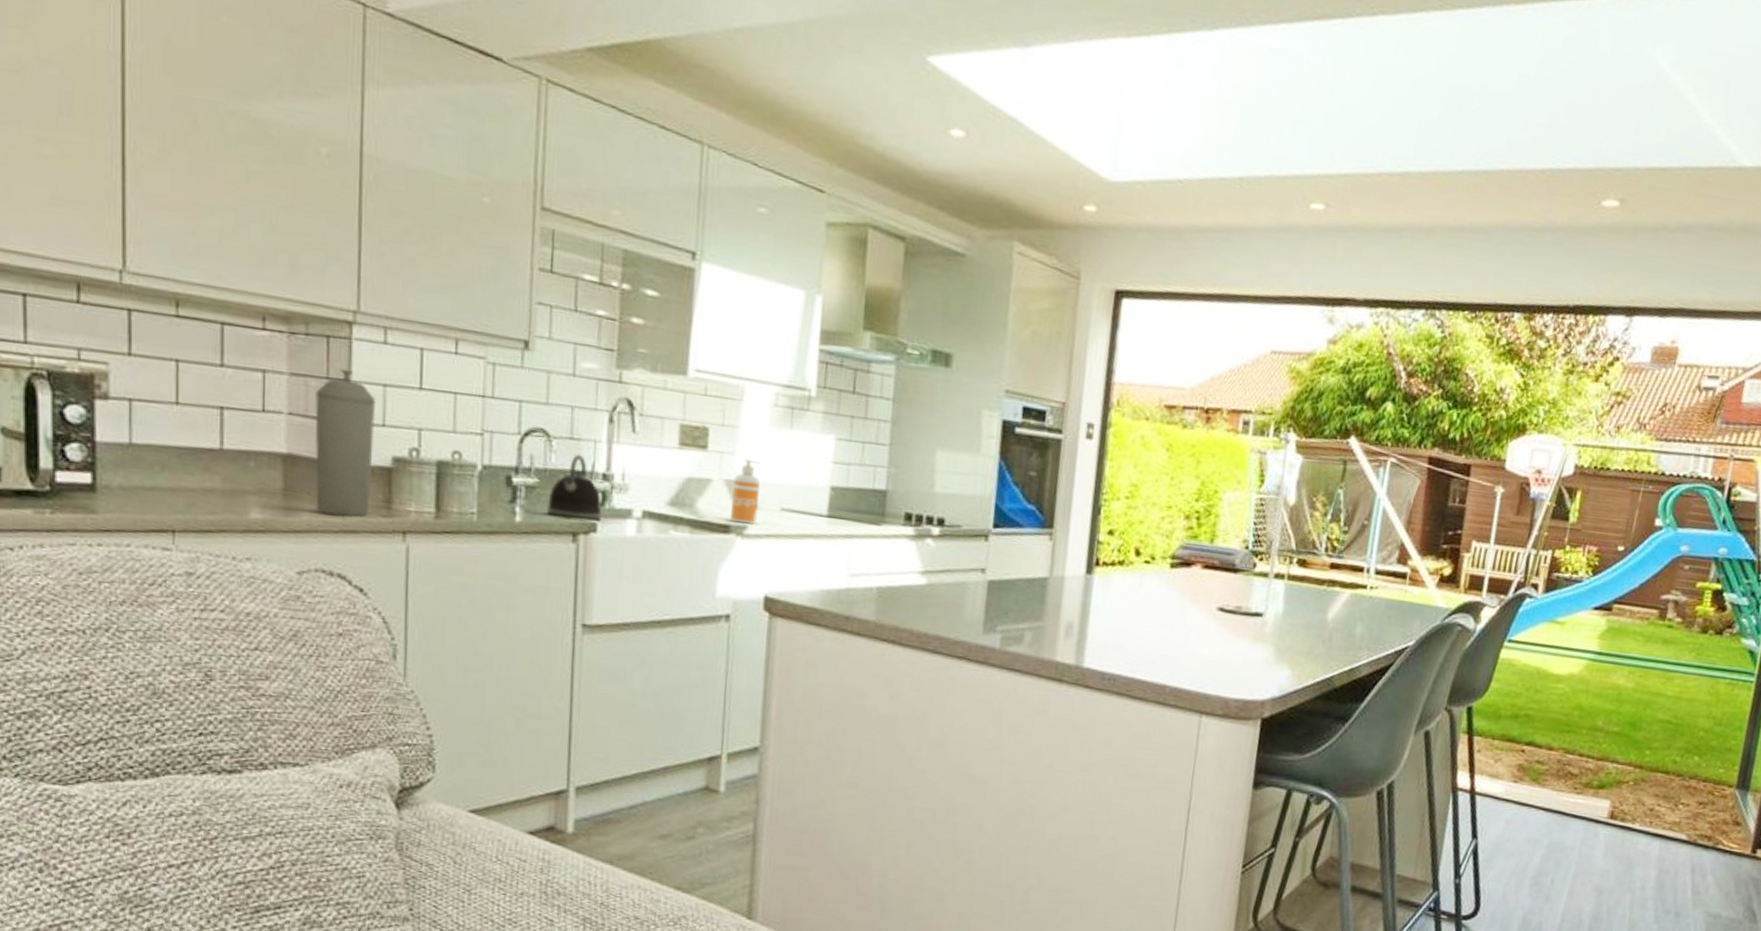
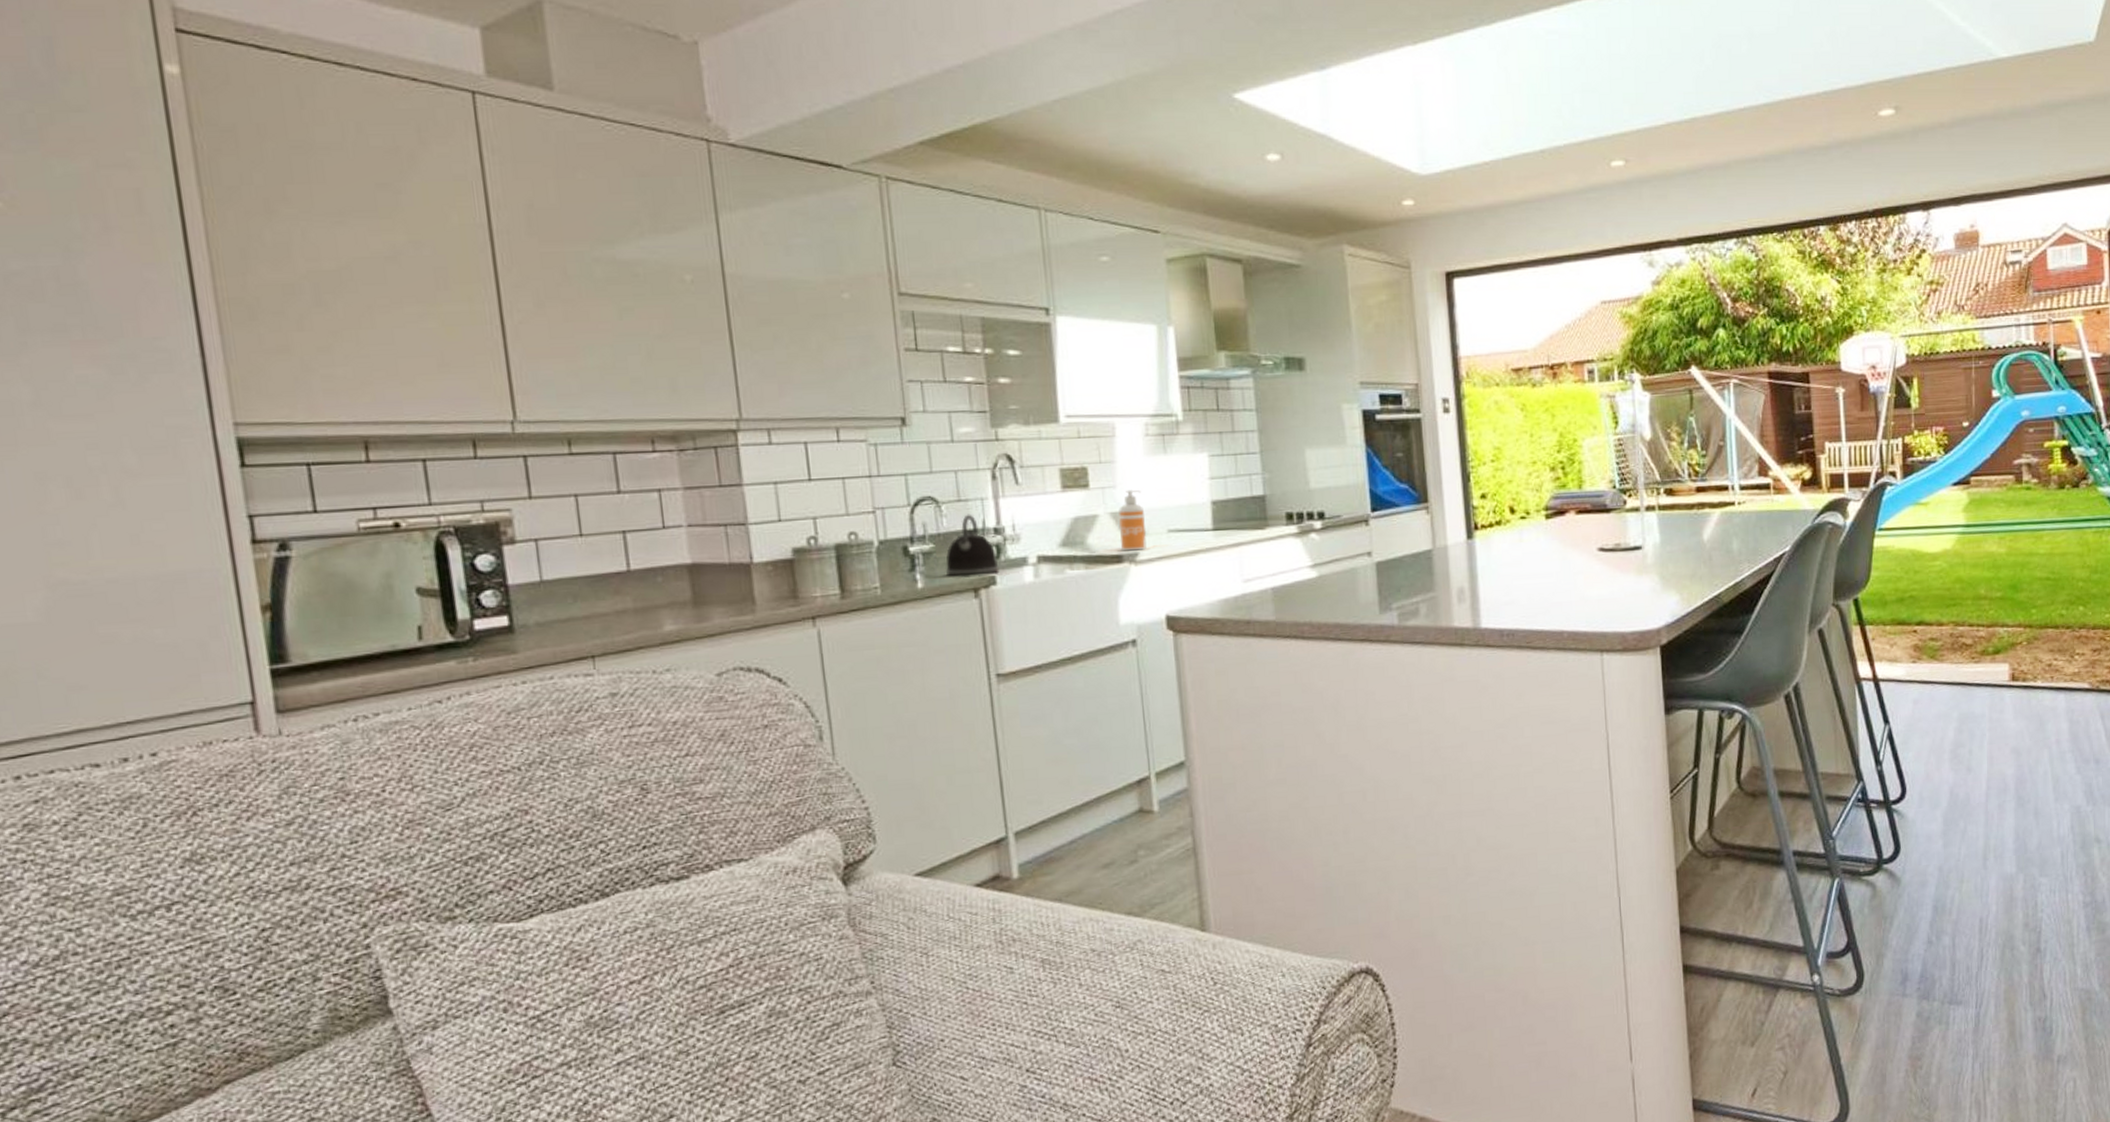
canister: present [314,368,377,518] -> none [711,474,778,615]

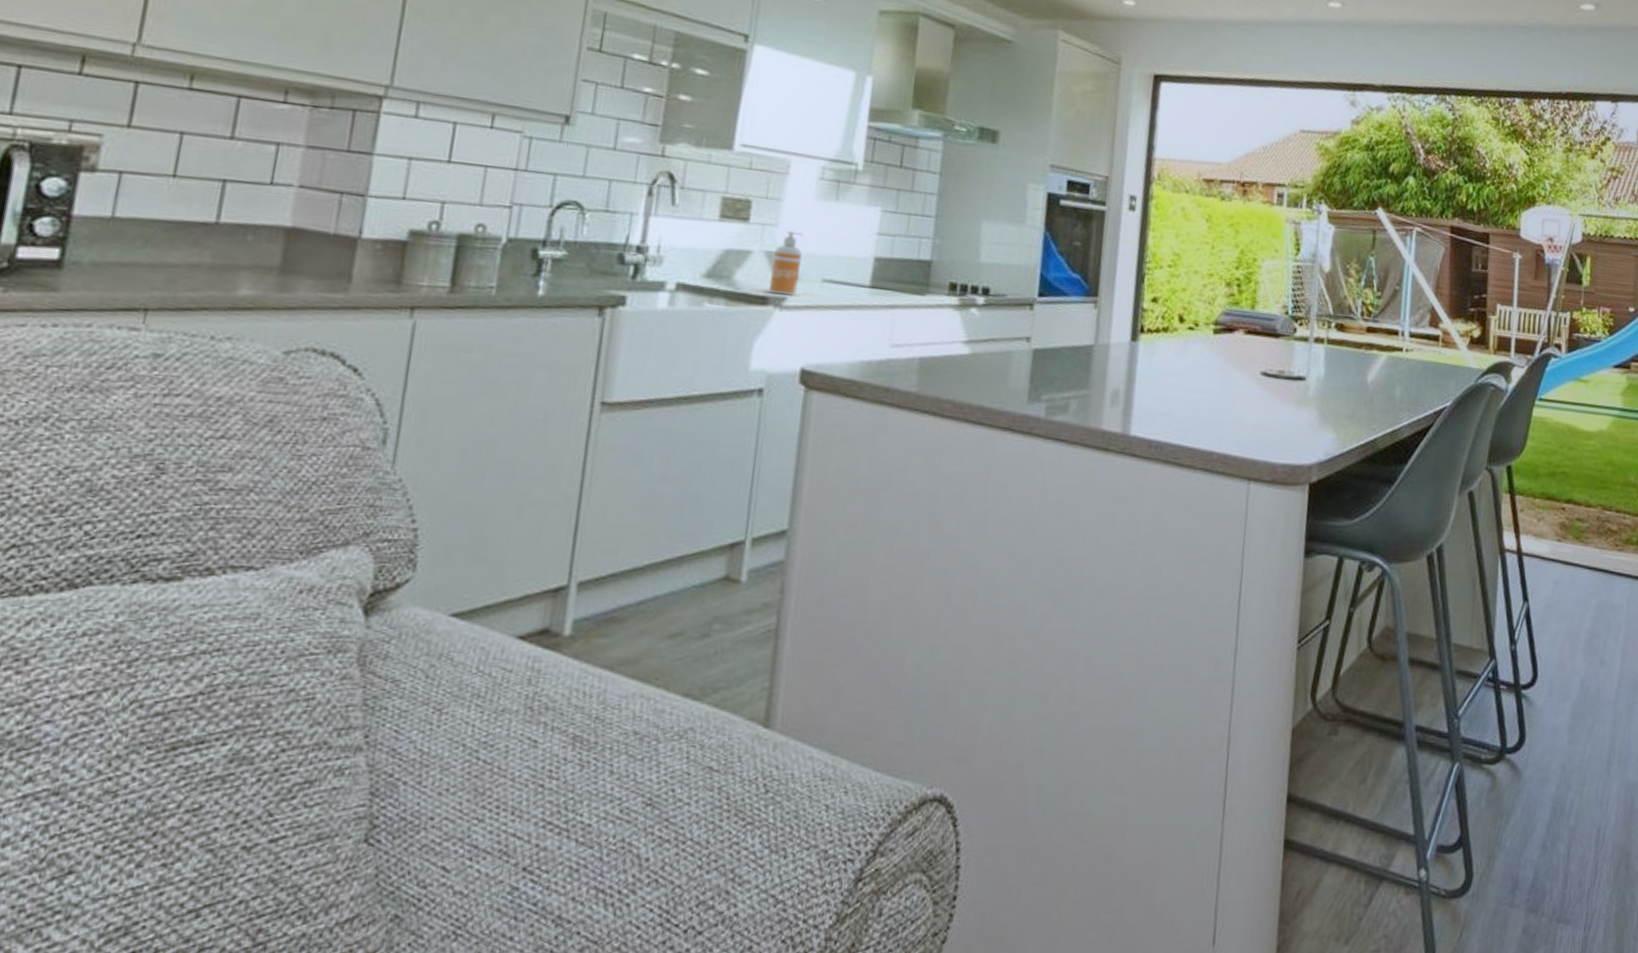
kettle: present [945,514,1000,579] -> none [572,226,634,295]

